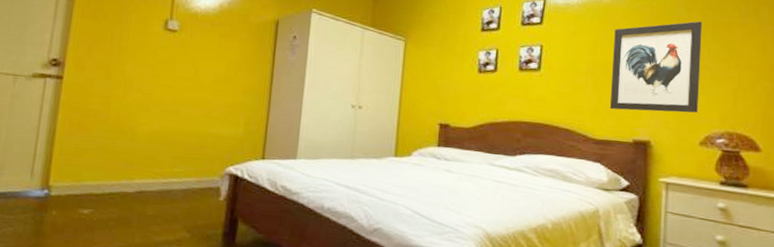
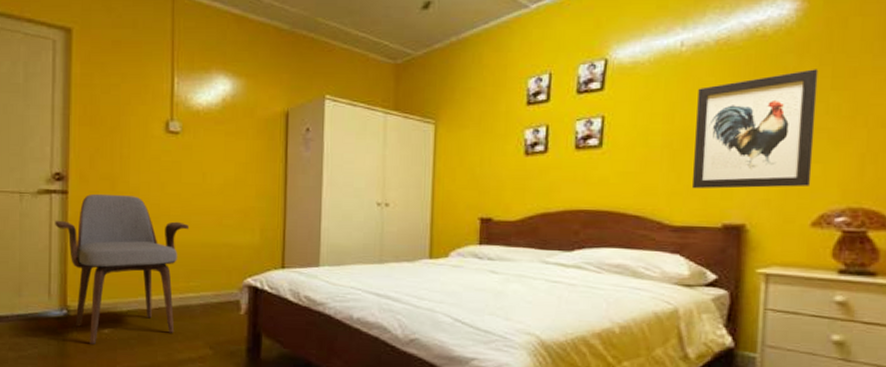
armchair: none [46,81,179,225] -> present [55,194,190,344]

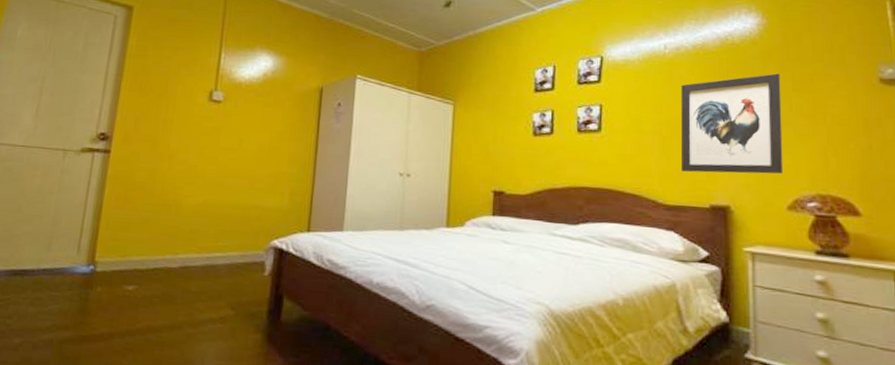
armchair: present [55,194,190,344] -> none [93,154,223,302]

